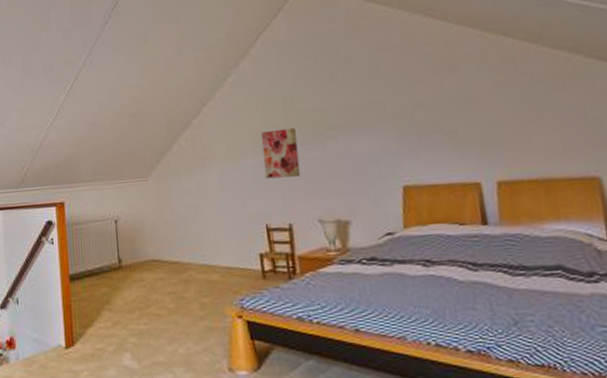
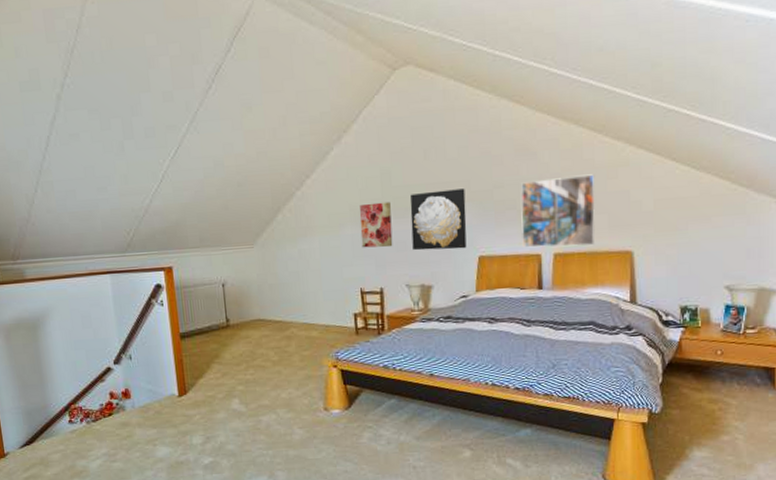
wall art: none [317,110,388,181] -> present [410,188,467,251]
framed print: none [446,88,548,175] -> present [521,174,595,248]

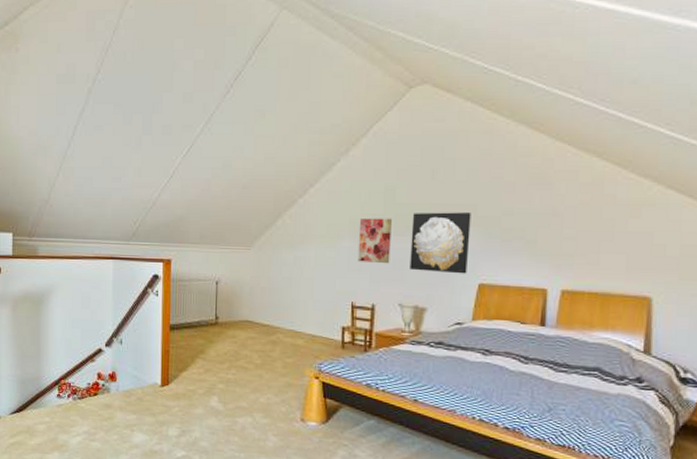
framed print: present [521,174,595,248] -> none [526,211,616,286]

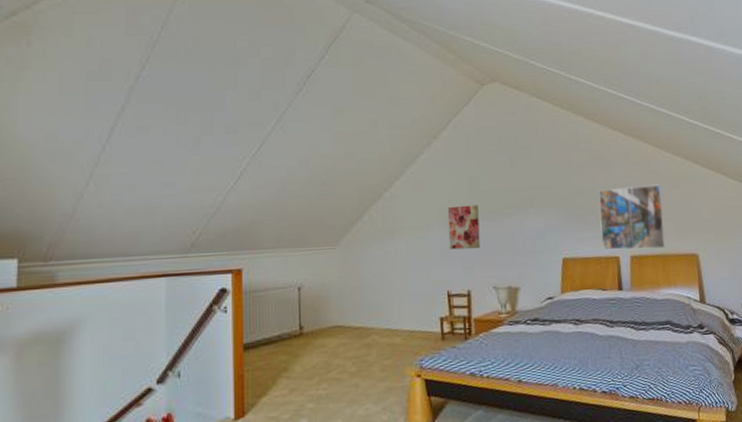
wall art: present [410,212,471,274] -> none [497,194,551,253]
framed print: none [526,211,616,286] -> present [598,184,665,251]

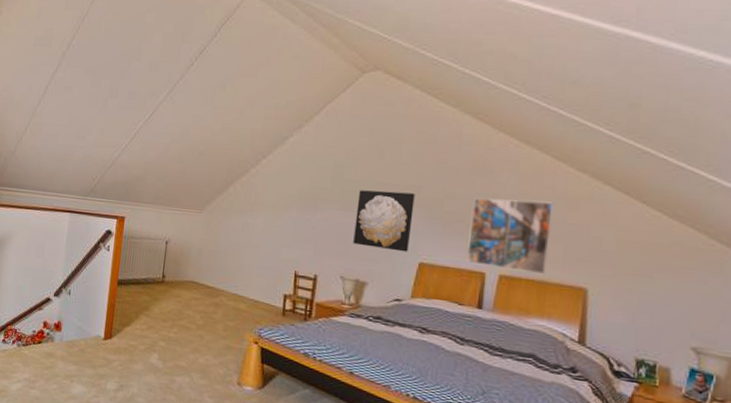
wall art: present [448,204,481,250] -> none [303,191,339,237]
wall art: none [497,194,551,253] -> present [353,190,415,252]

